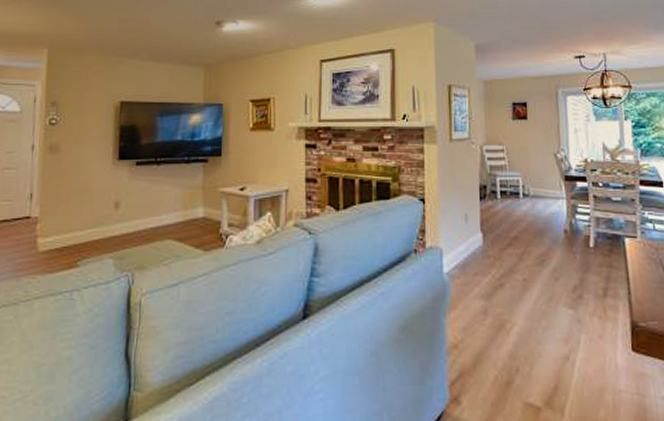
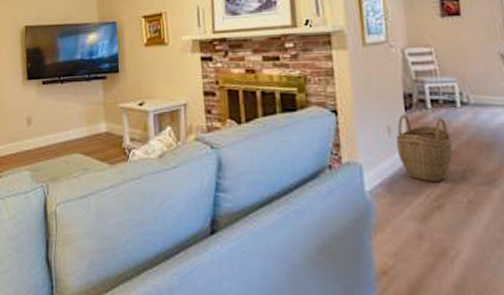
woven basket: none [471,204,515,264] -> present [396,115,453,183]

